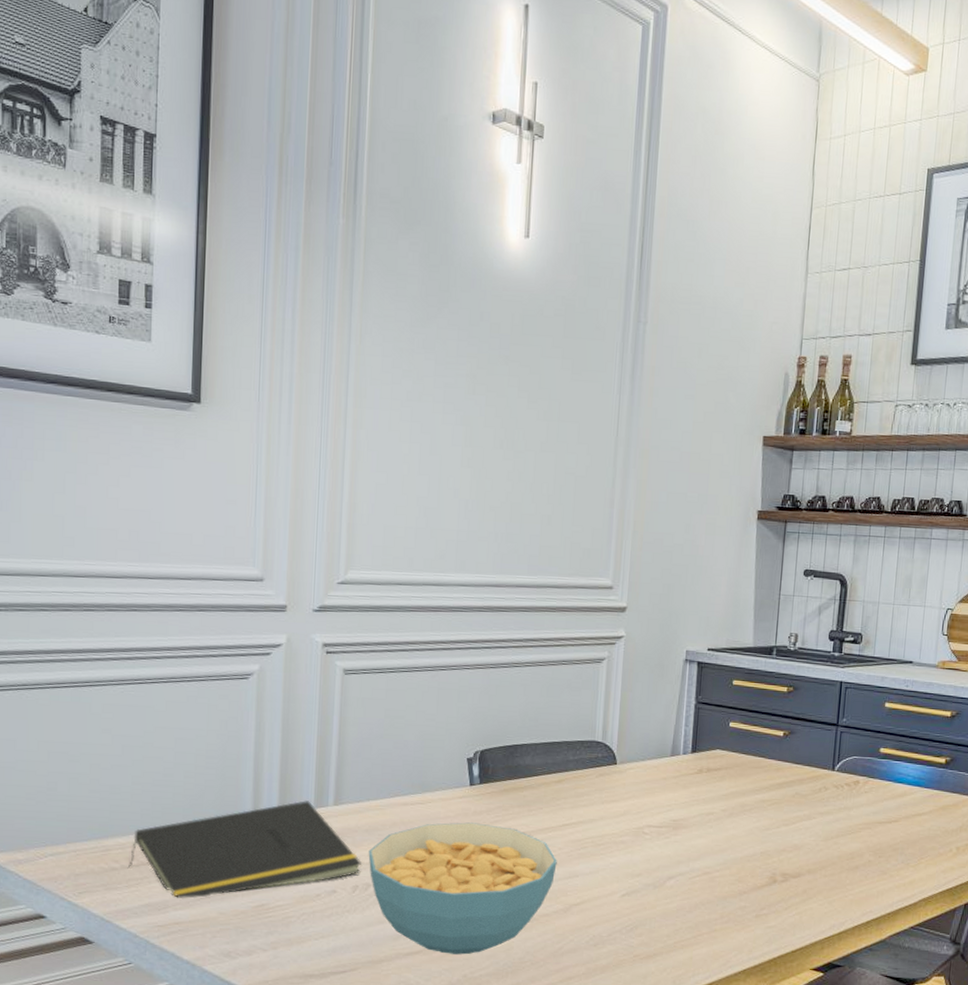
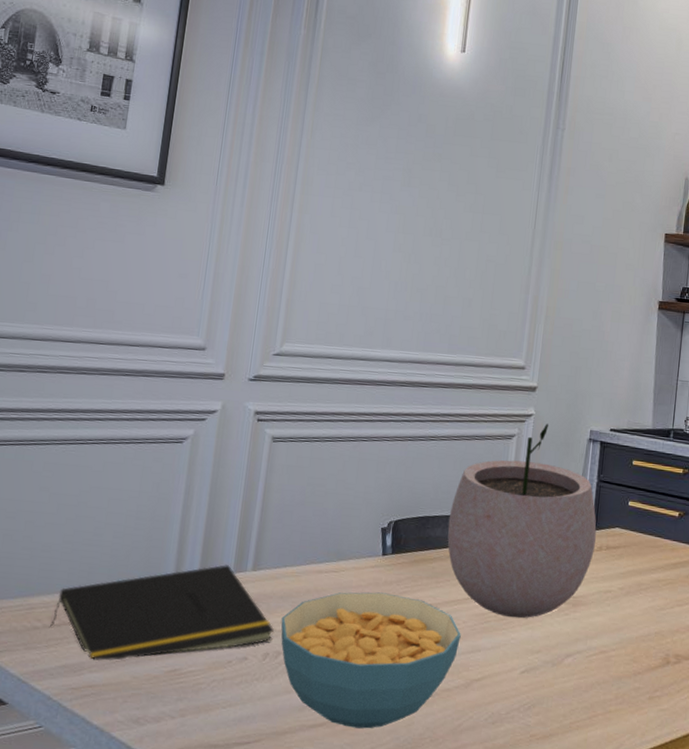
plant pot: none [537,645,696,843] -> present [447,423,597,619]

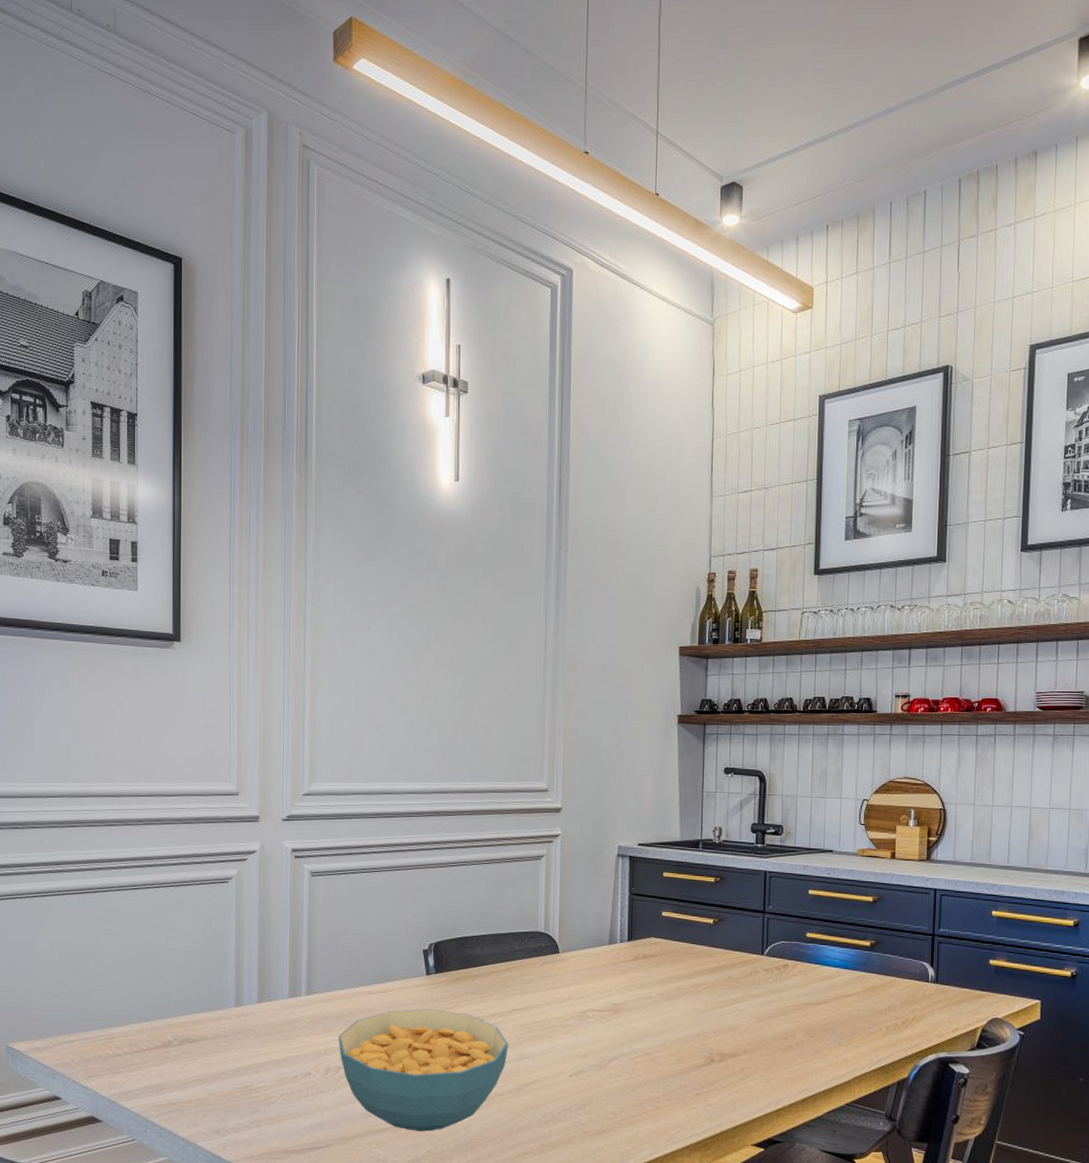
notepad: present [50,565,275,662] -> none [130,991,333,1082]
plant pot: present [447,423,597,619] -> none [486,842,632,1027]

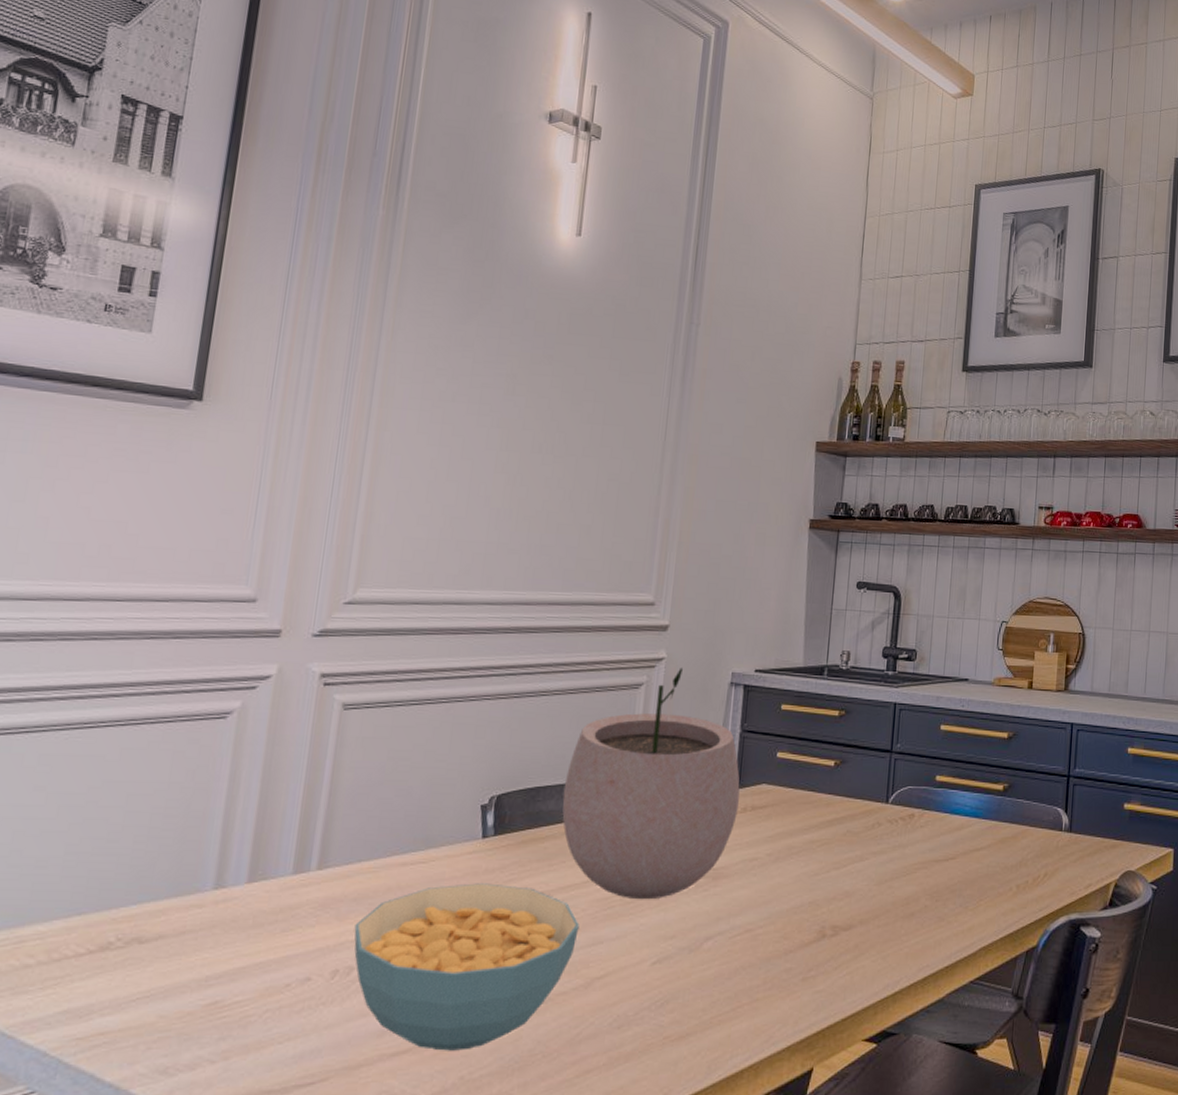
plant pot: none [486,842,632,1027] -> present [562,668,740,900]

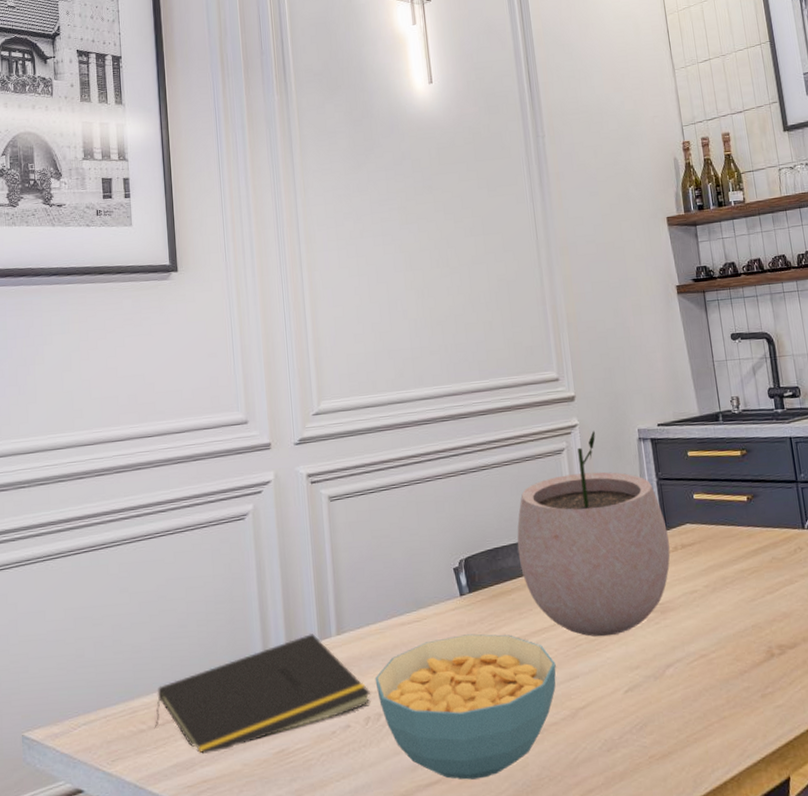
notepad: none [47,865,347,1001] -> present [155,634,371,755]

